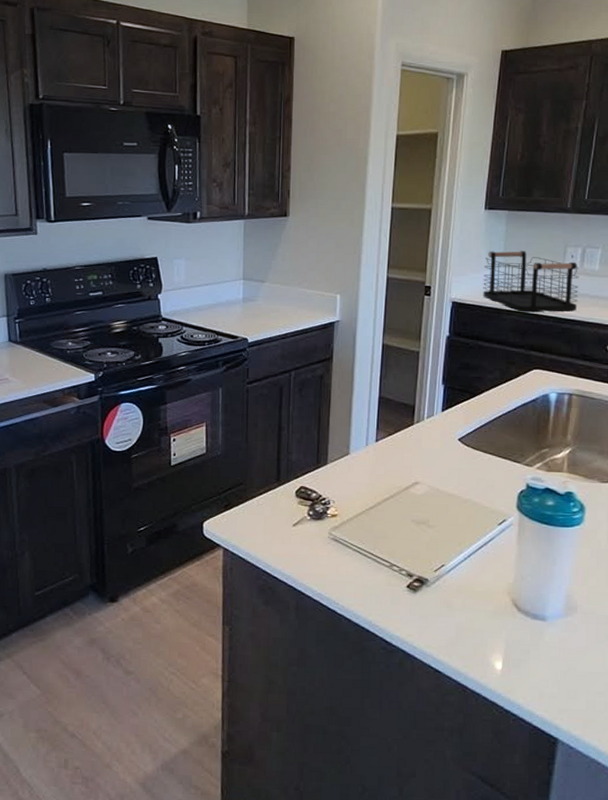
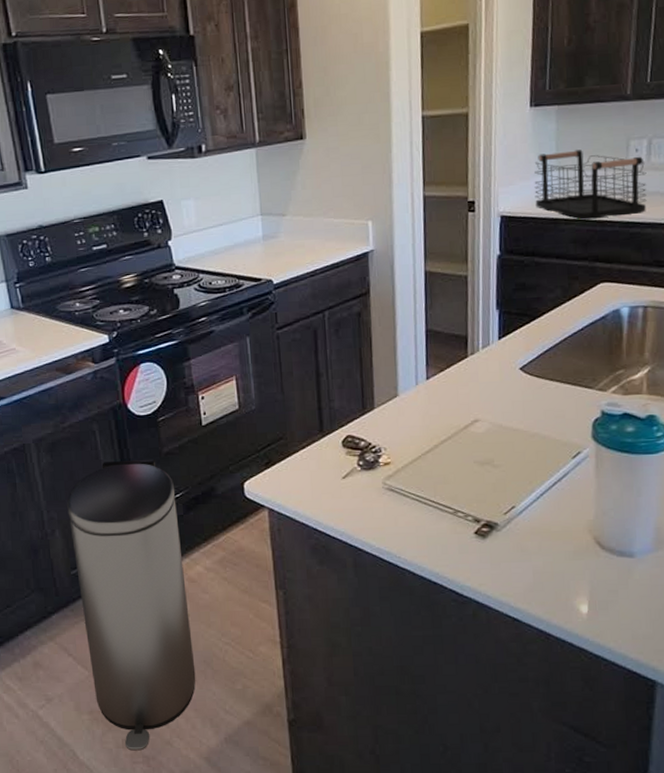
pedal bin: none [38,491,141,772] -> present [67,459,196,751]

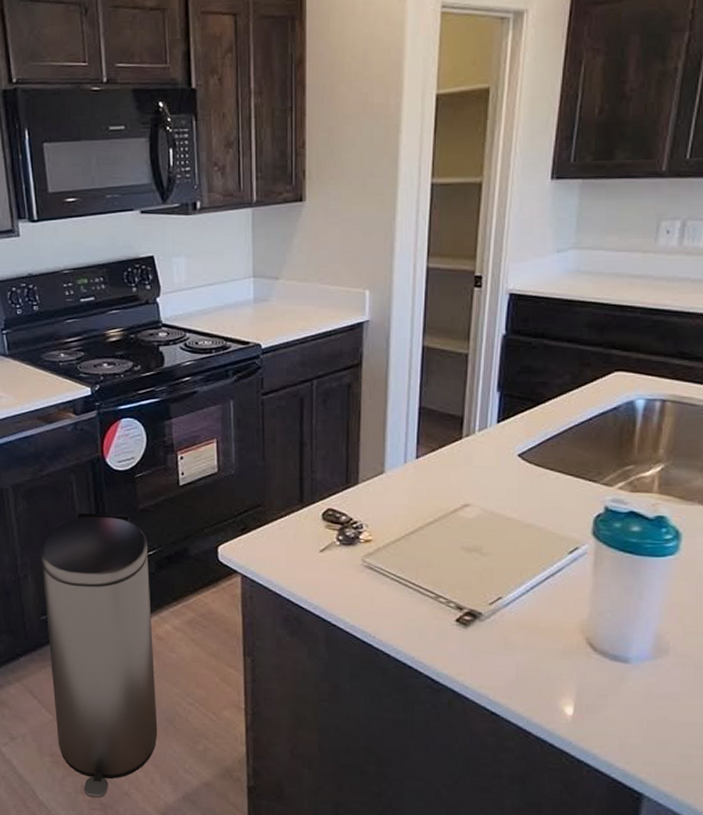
dish rack: present [534,150,647,220] -> none [549,228,677,303]

